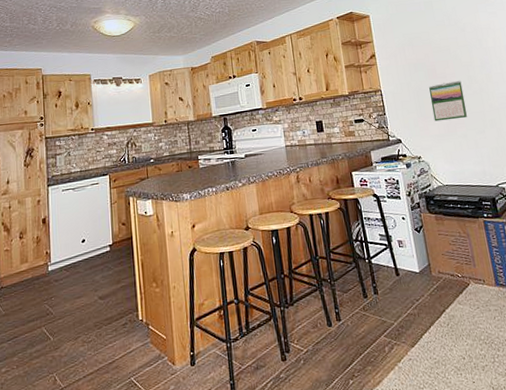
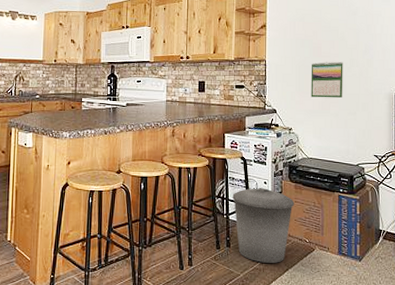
trash can: none [371,224,440,307] -> present [232,188,295,263]

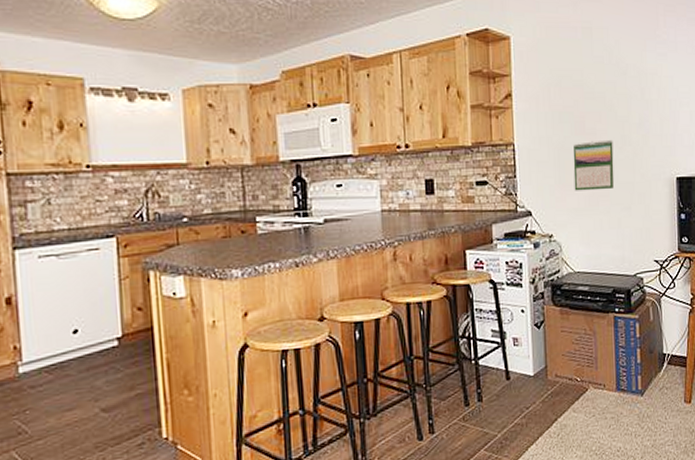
trash can: present [232,188,295,263] -> none [481,318,561,416]

